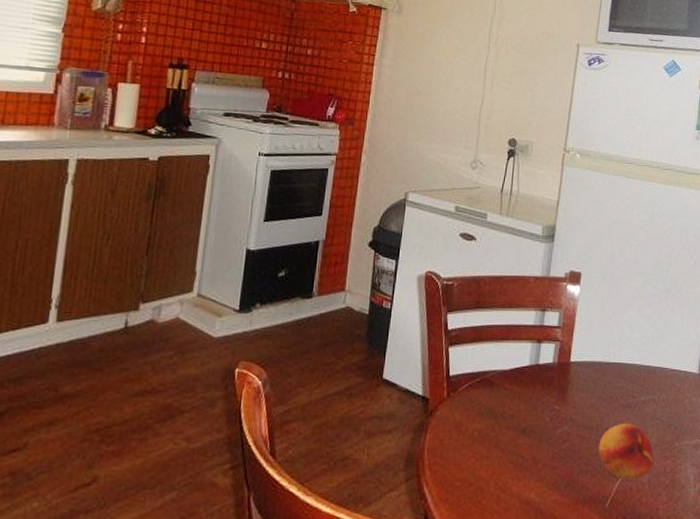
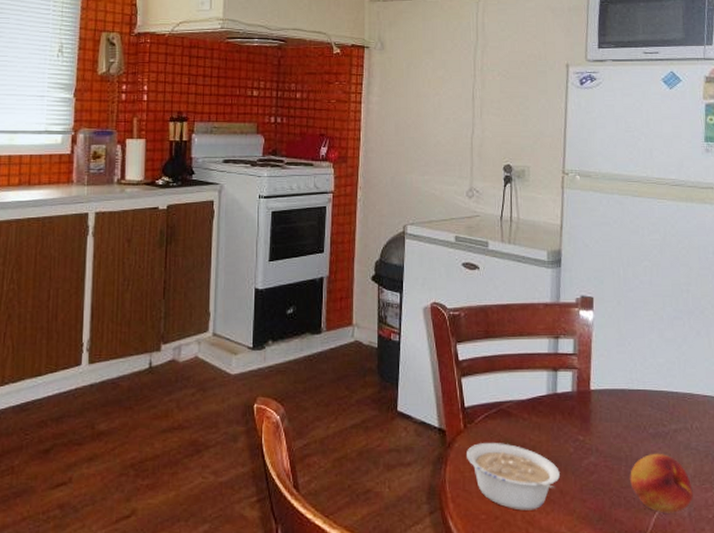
legume: none [447,412,535,477] -> present [467,443,561,511]

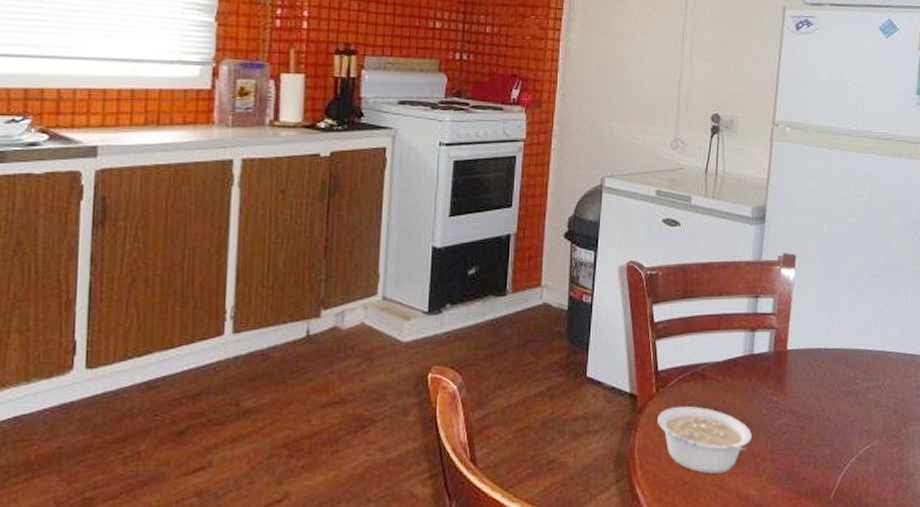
fruit: present [630,453,693,513] -> none [820,411,880,470]

